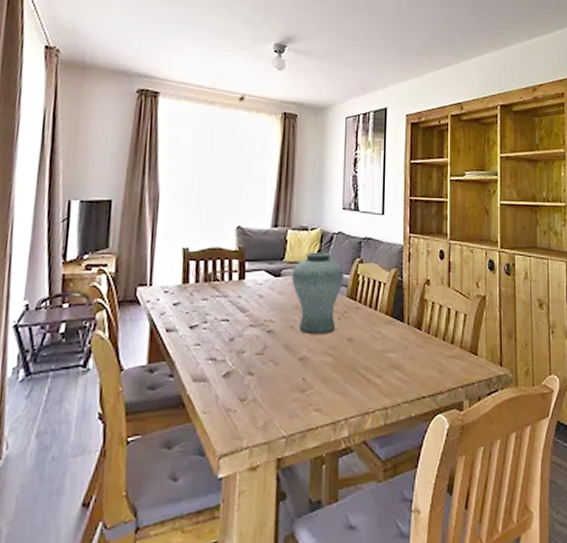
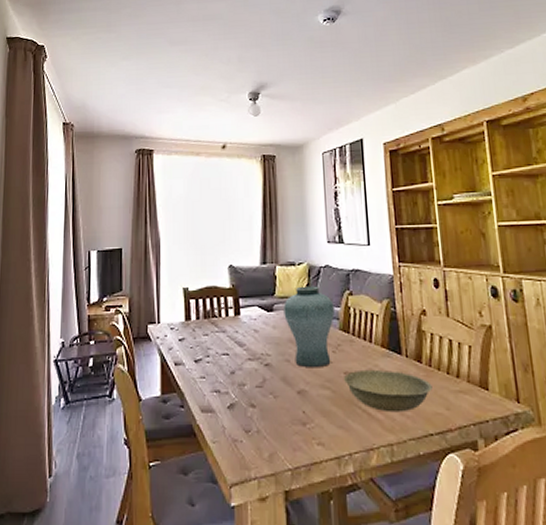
bowl: none [346,336,429,378] -> present [343,369,433,413]

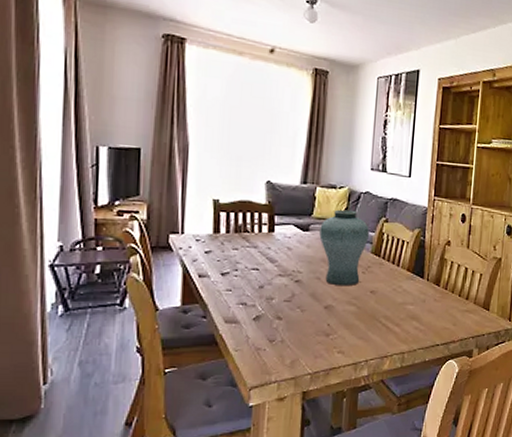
bowl: present [343,369,433,413] -> none [368,289,445,327]

